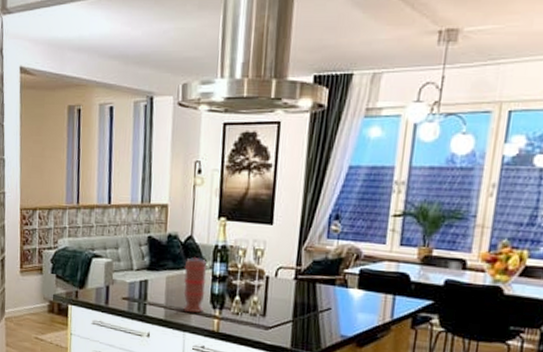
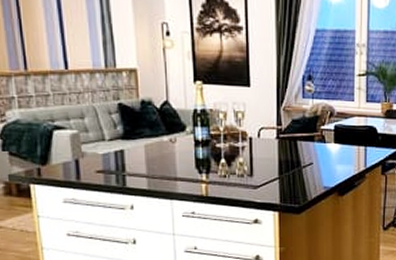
spice grinder: present [183,257,207,313] -> none [163,123,189,180]

